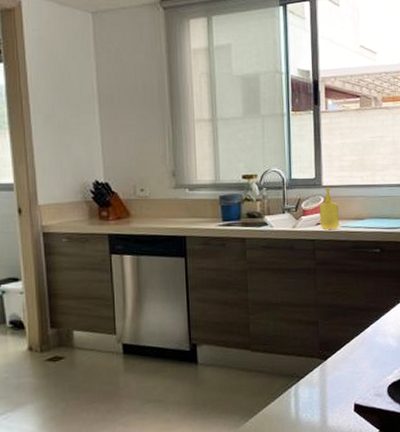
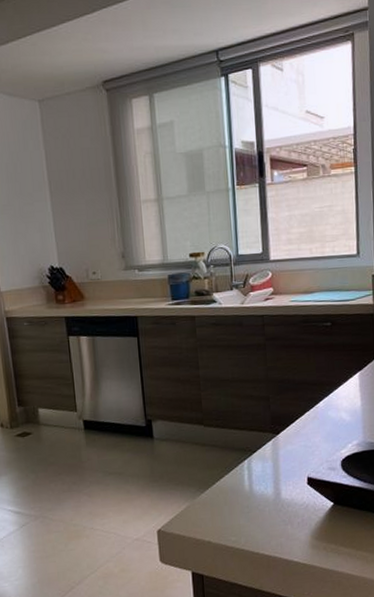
soap dispenser: present [319,188,339,230] -> none [267,262,288,306]

